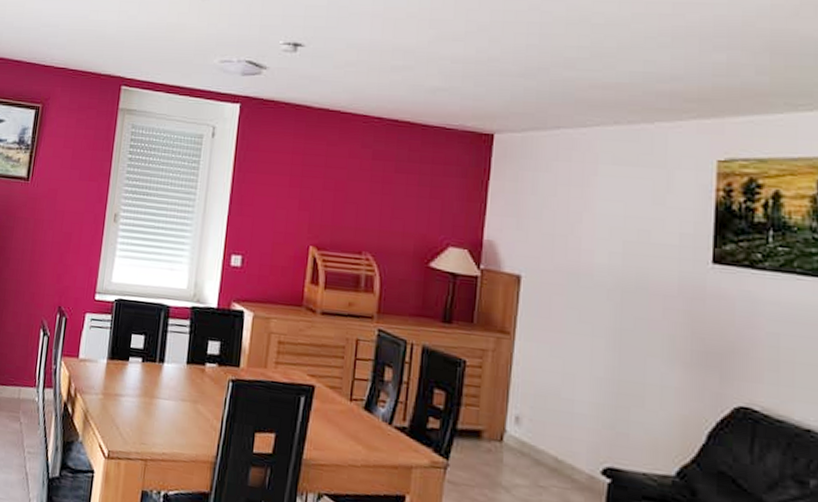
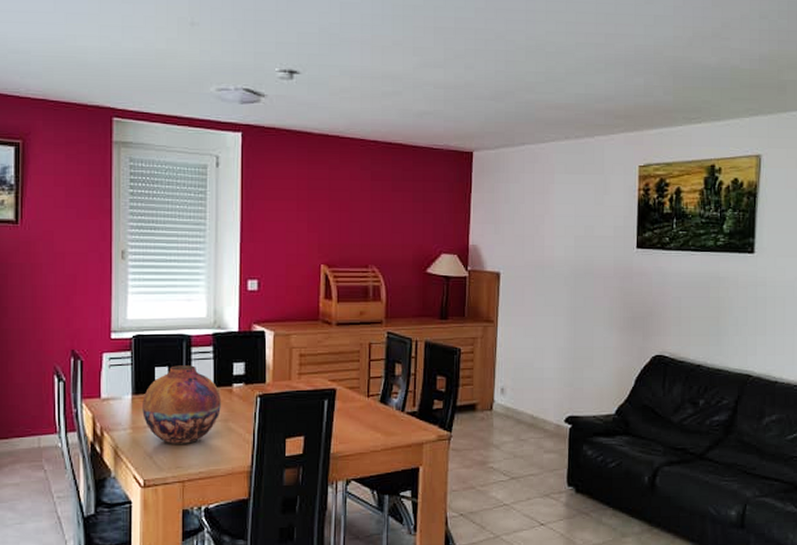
vase: none [115,335,193,421] -> present [142,365,221,444]

